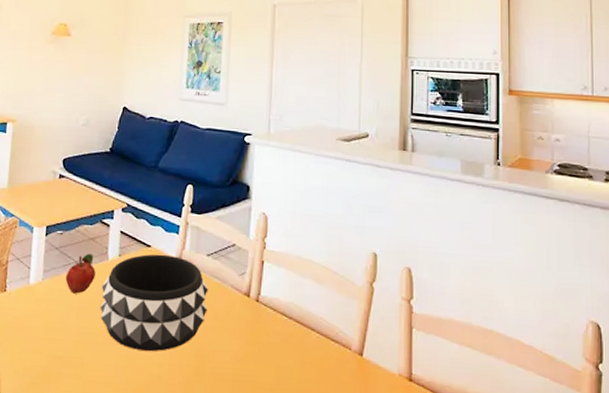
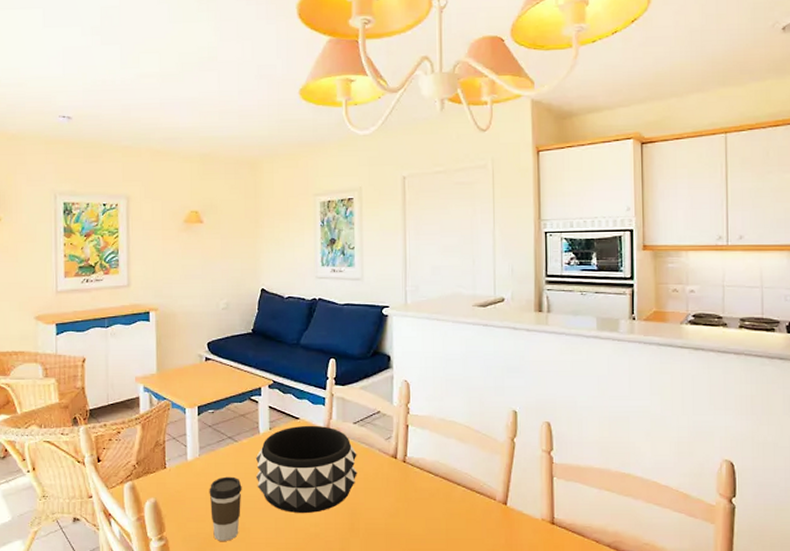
coffee cup: none [48,304,85,377] -> present [209,476,242,541]
fruit: present [65,253,96,294] -> none [220,429,249,466]

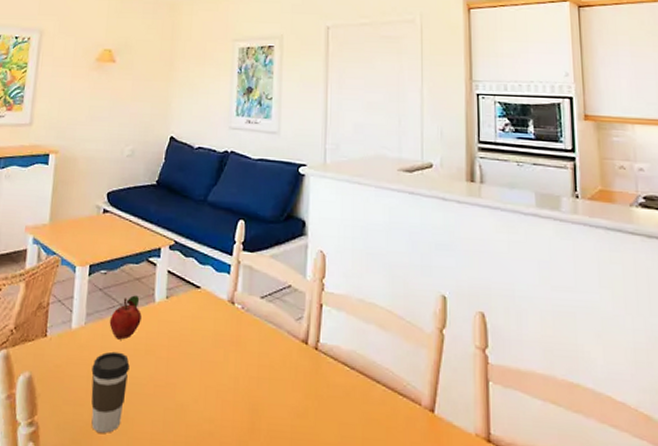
fruit: none [220,429,249,466] -> present [109,295,142,340]
decorative bowl: present [255,425,357,514] -> none [146,296,263,406]

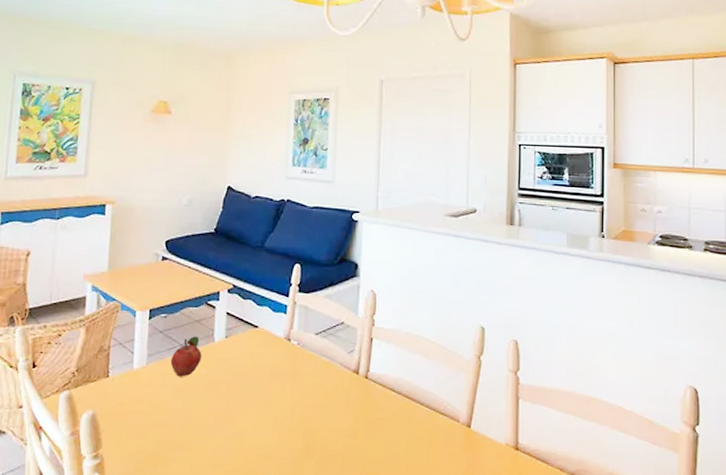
coffee cup: present [91,351,130,433] -> none [154,388,191,461]

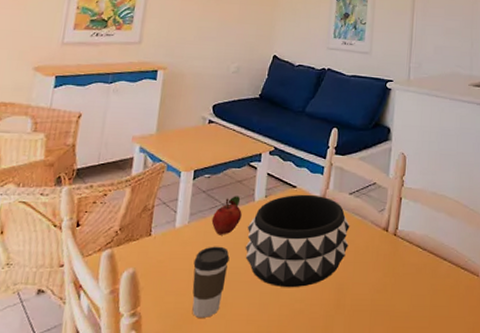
coffee cup: none [154,388,191,461] -> present [192,246,230,318]
decorative bowl: none [206,334,317,432] -> present [245,194,350,288]

